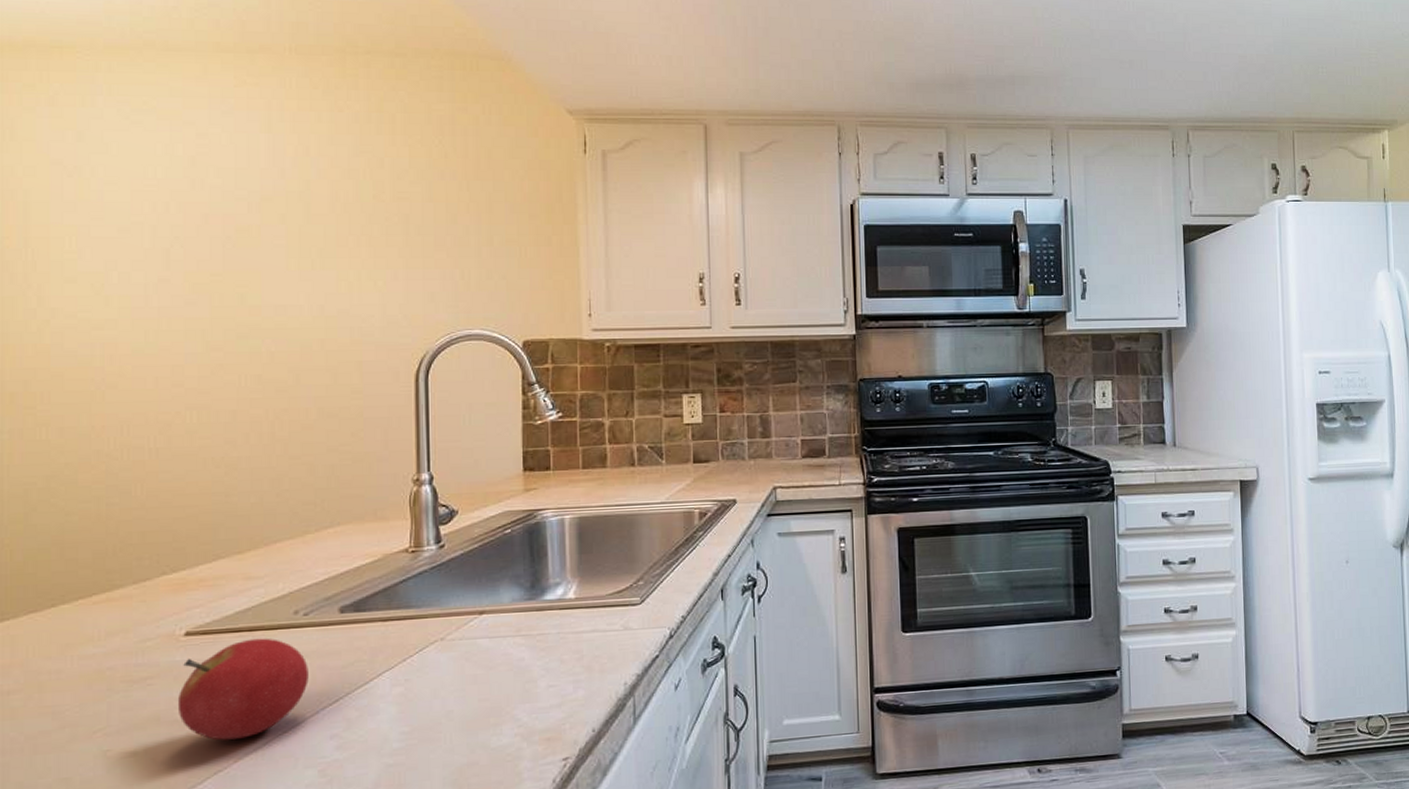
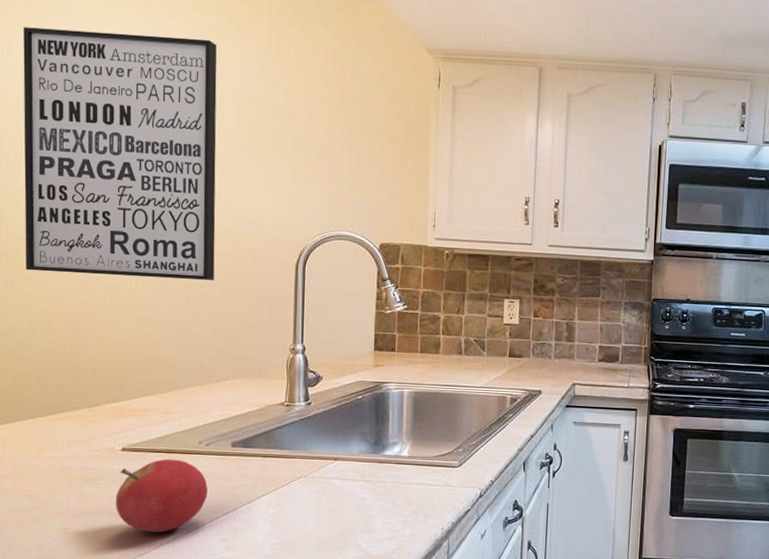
wall art: none [33,105,307,412] -> present [23,27,217,281]

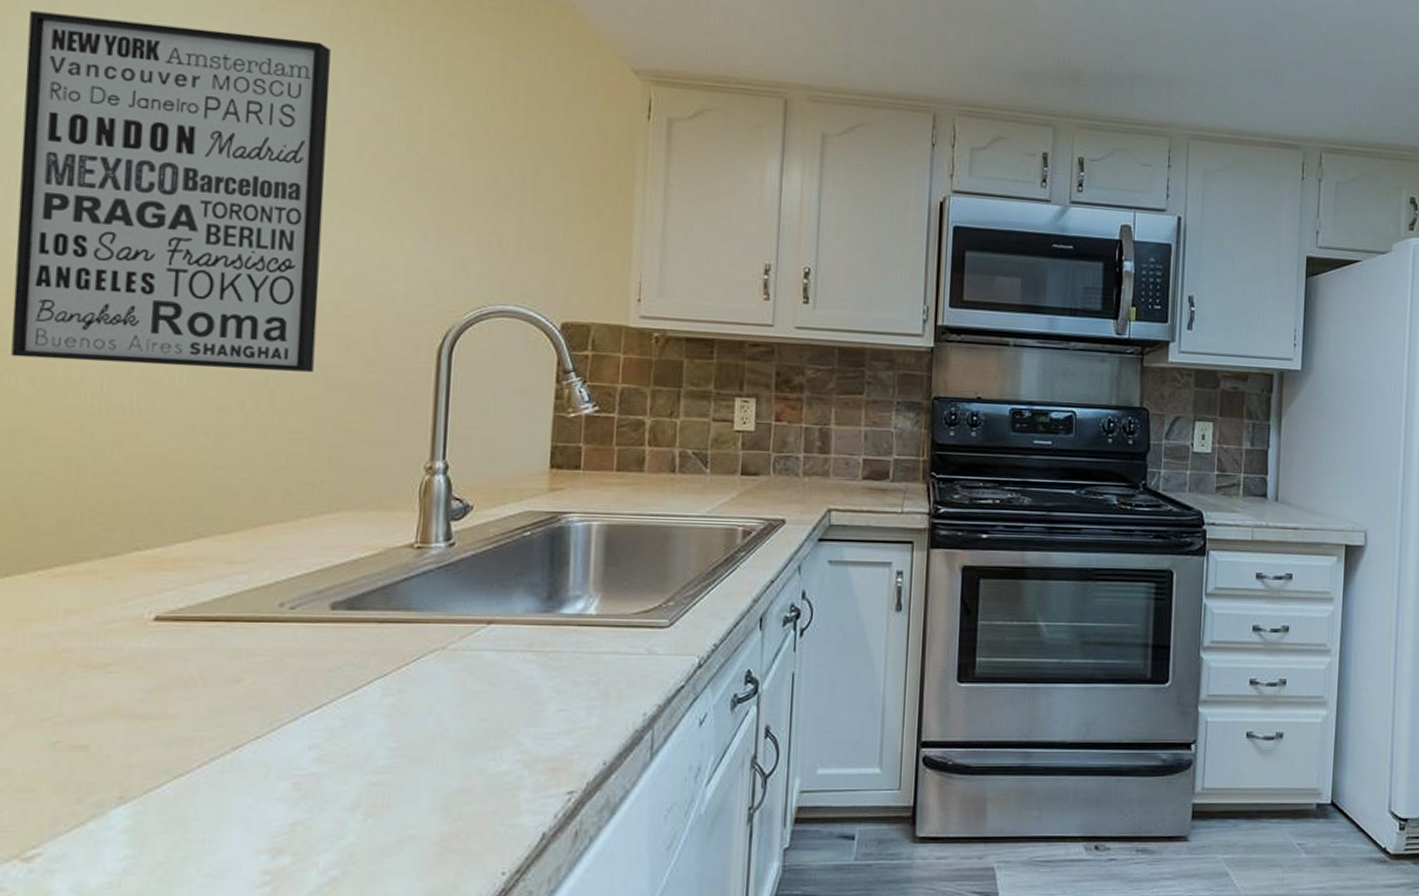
fruit: present [116,459,208,533] -> none [140,630,291,741]

